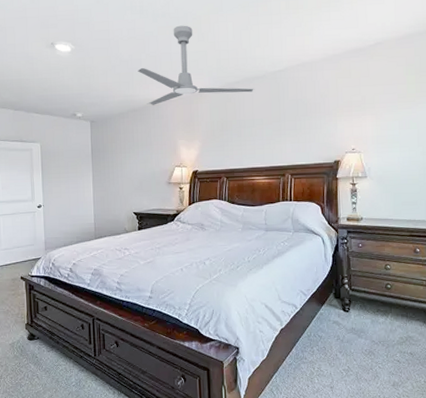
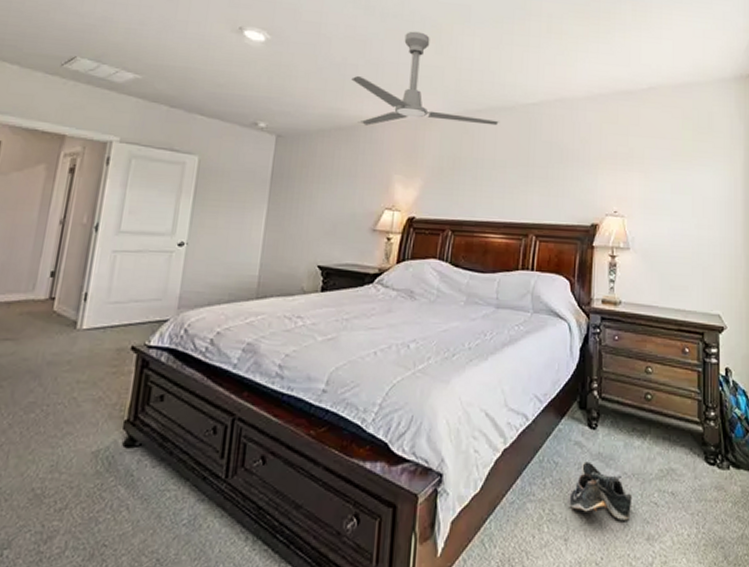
shoe: none [332,334,380,373] -> present [569,461,633,520]

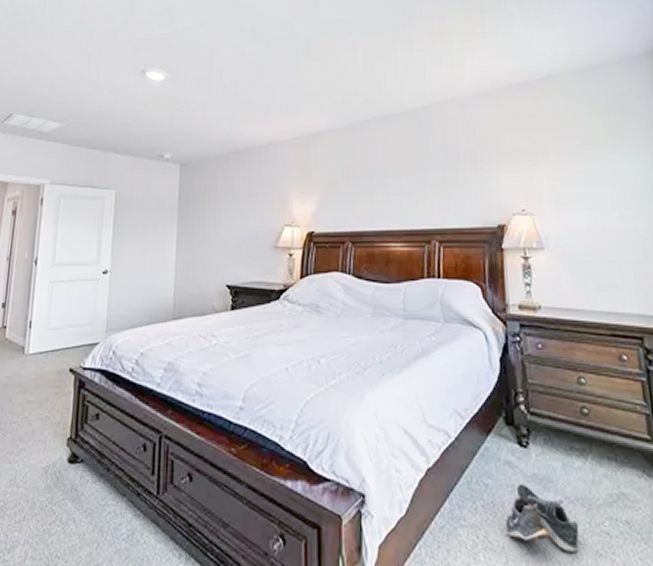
ceiling fan: present [351,31,499,126] -> none [243,51,390,147]

